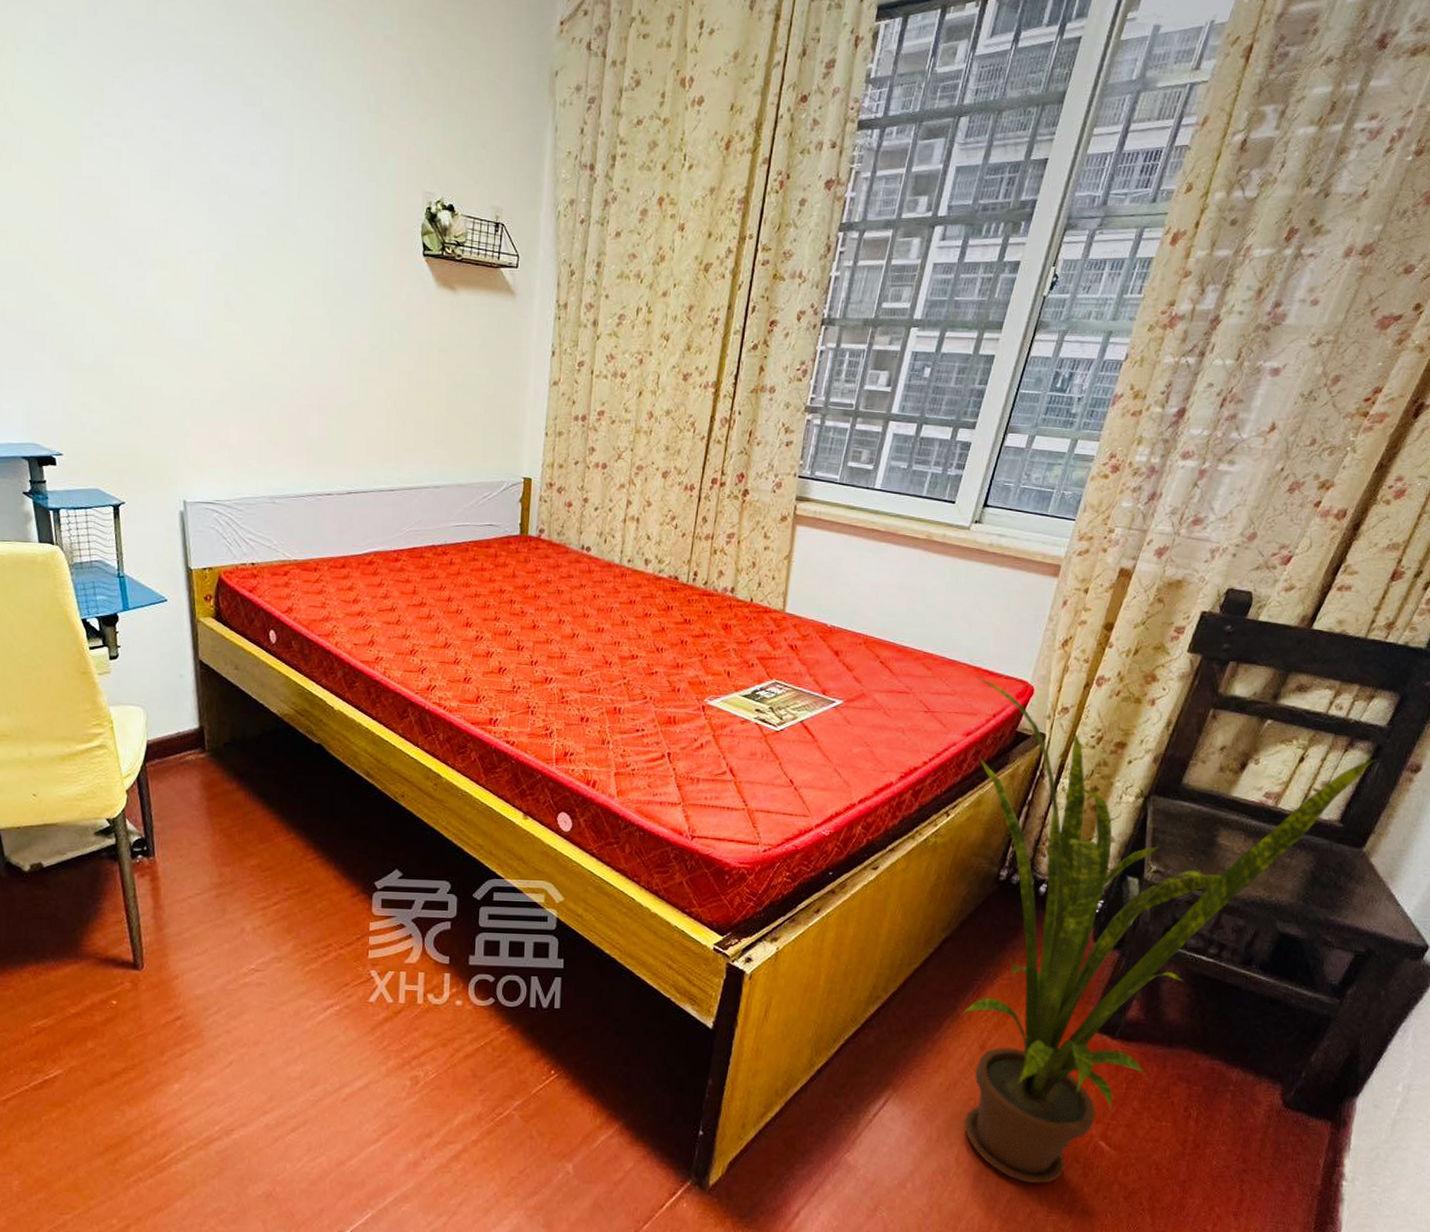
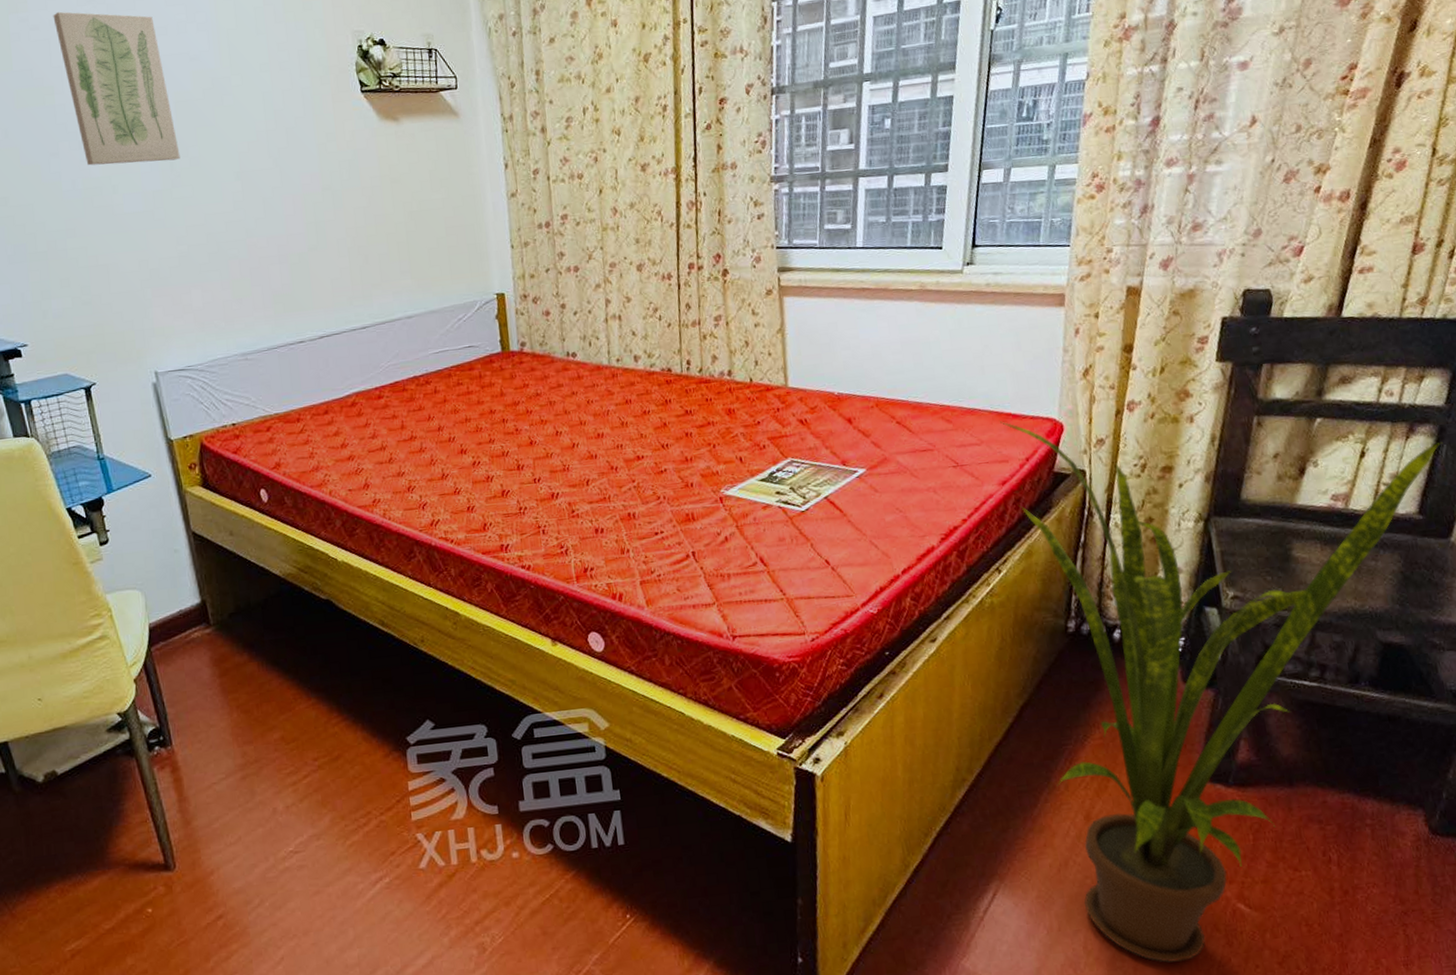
wall art: none [127,121,236,294] -> present [53,11,180,166]

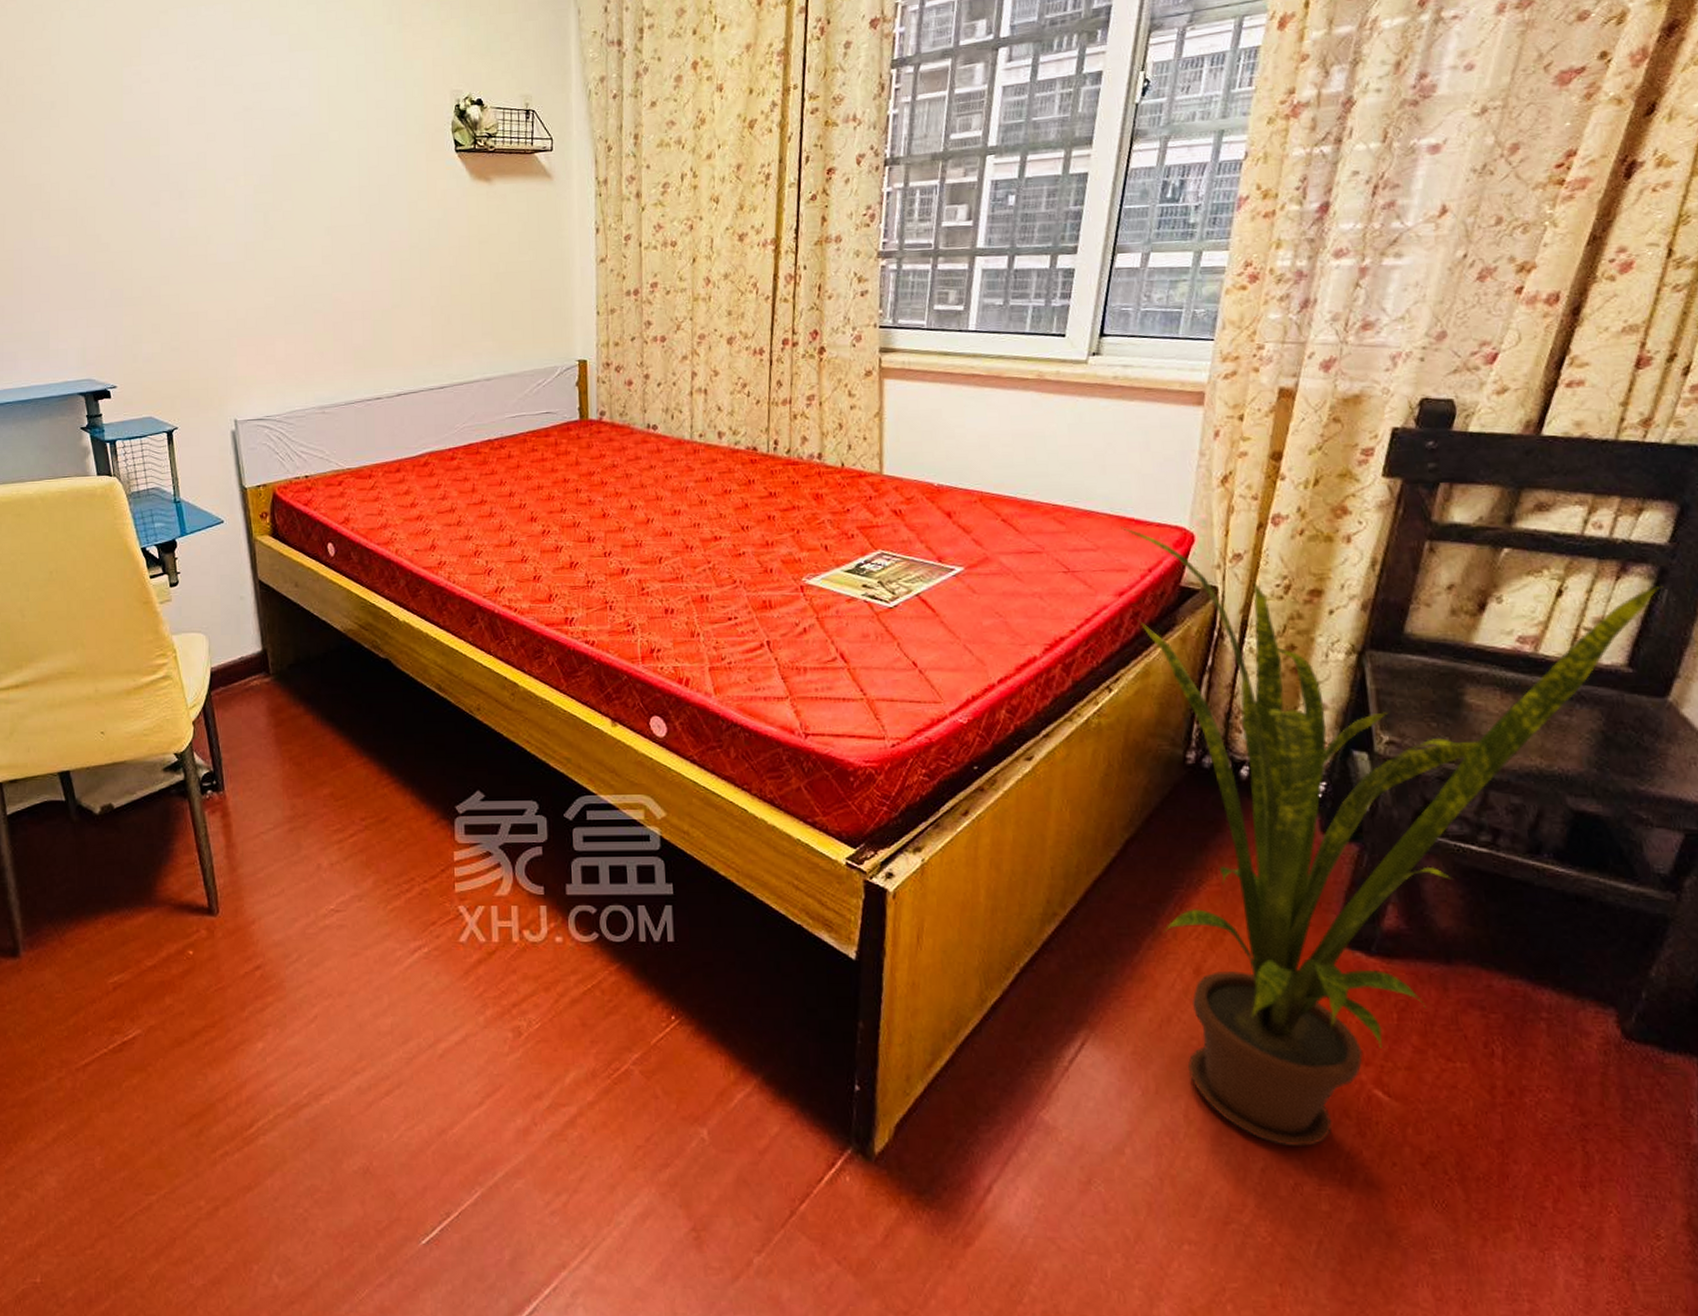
wall art: present [53,11,180,166] -> none [164,65,274,216]

